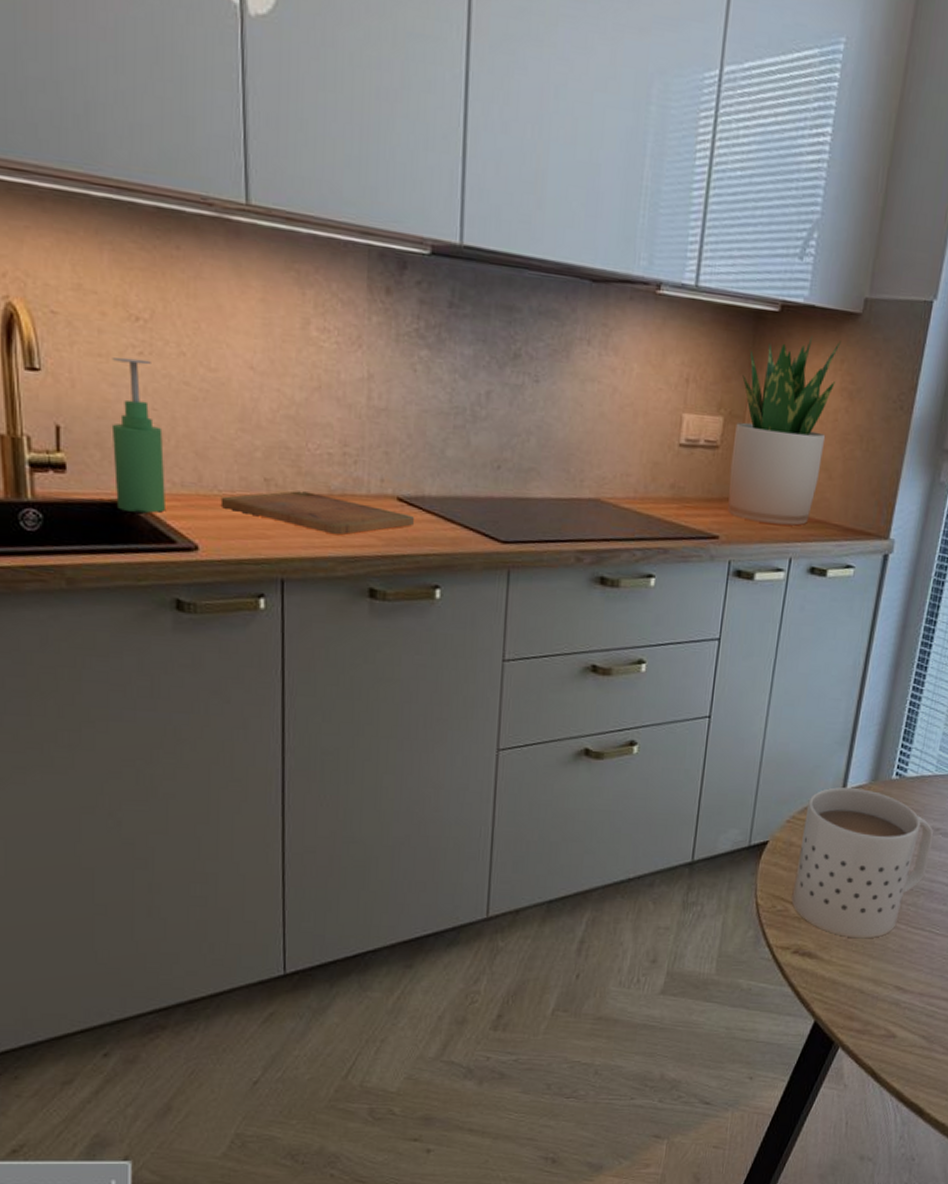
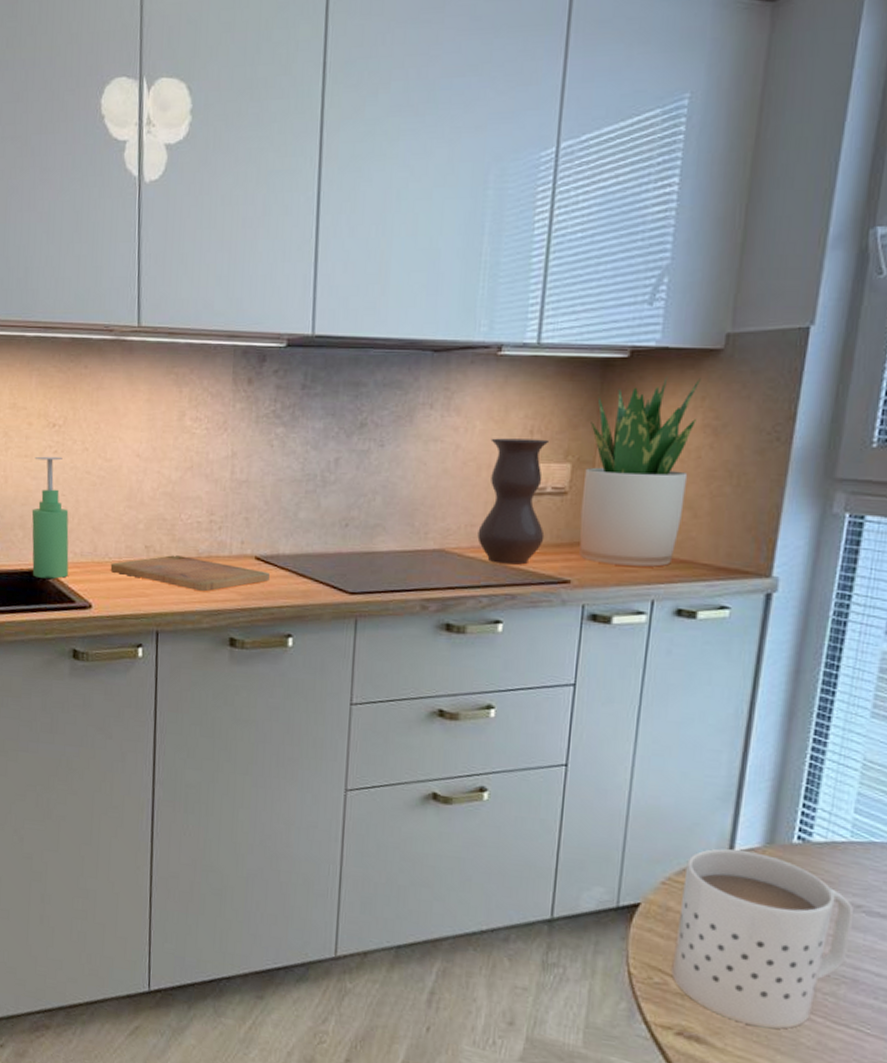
vase: none [632,383,704,519] -> present [477,438,550,565]

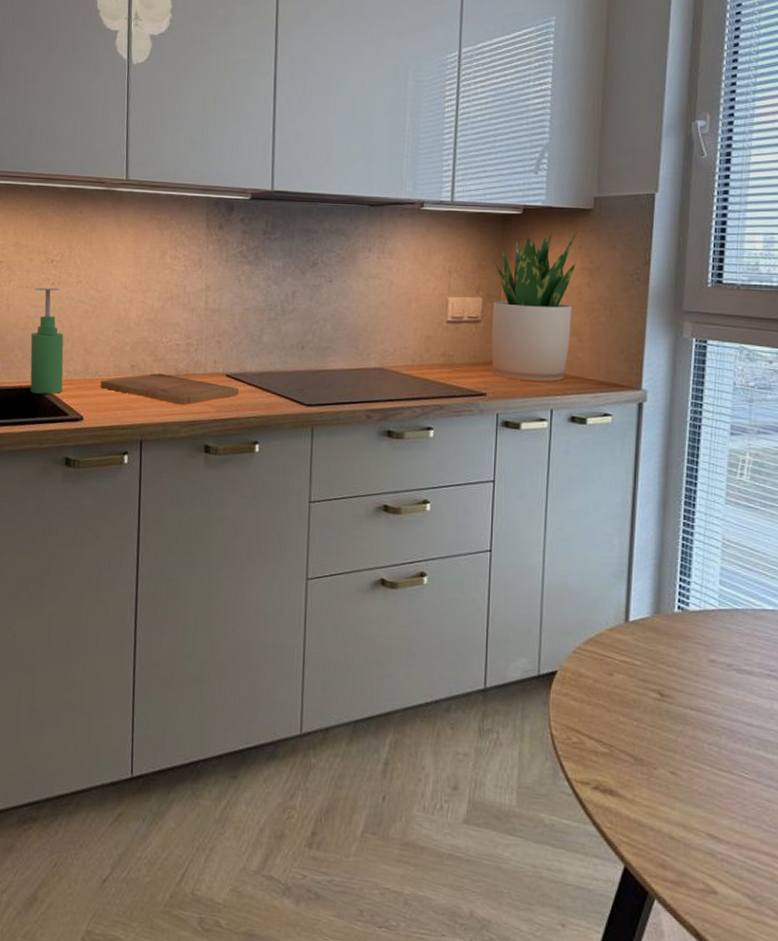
vase: present [477,438,550,565] -> none [410,276,465,381]
mug: present [671,848,854,1029] -> none [586,619,727,779]

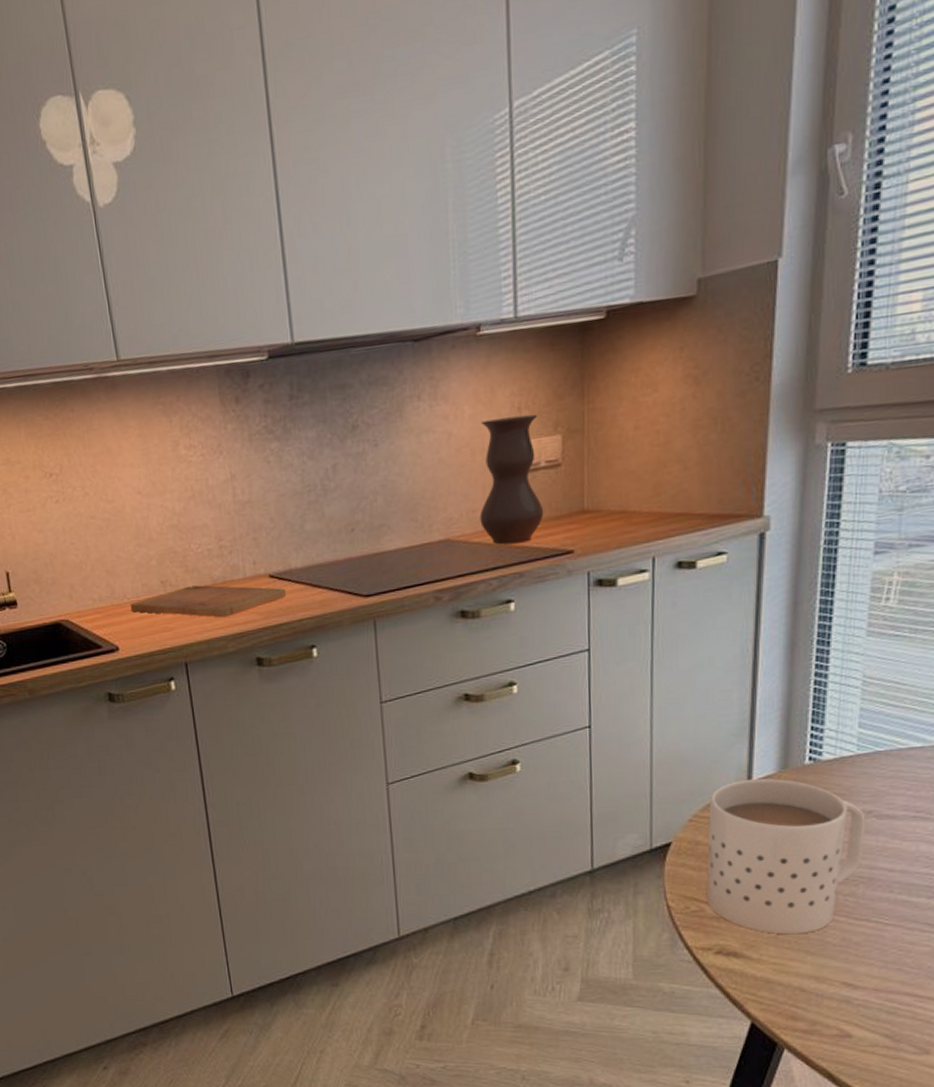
soap dispenser: present [30,287,64,395] -> none [37,505,92,629]
vase: none [410,276,465,381] -> present [479,414,544,545]
planter: present [491,229,577,382] -> none [575,329,677,529]
mug: none [586,619,727,779] -> present [706,778,866,935]

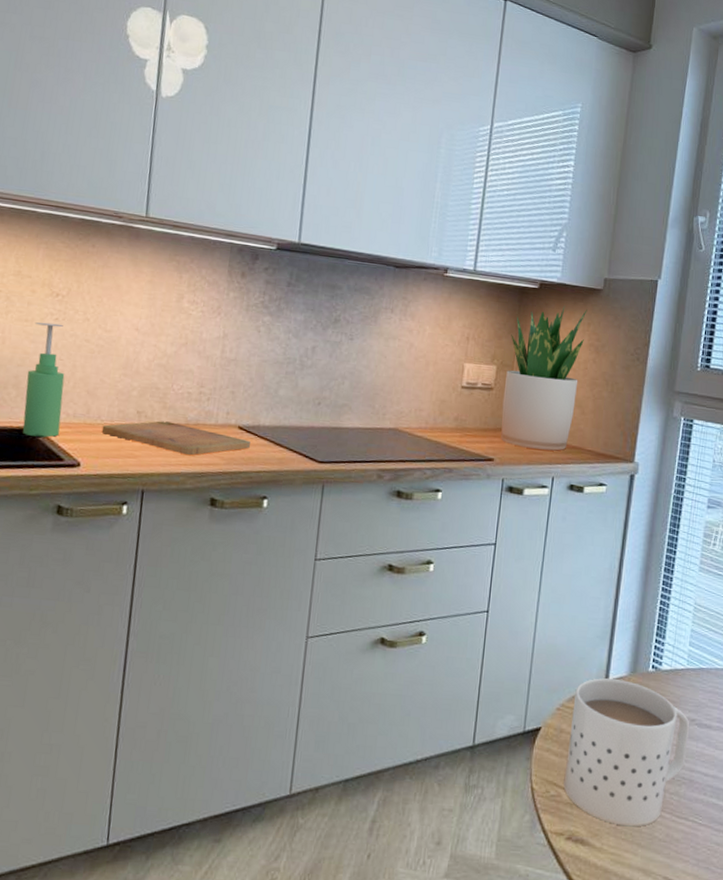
soap dispenser: none [37,505,92,629] -> present [22,322,65,438]
vase: present [479,414,544,545] -> none [424,341,481,445]
planter: none [575,329,677,529] -> present [501,305,587,451]

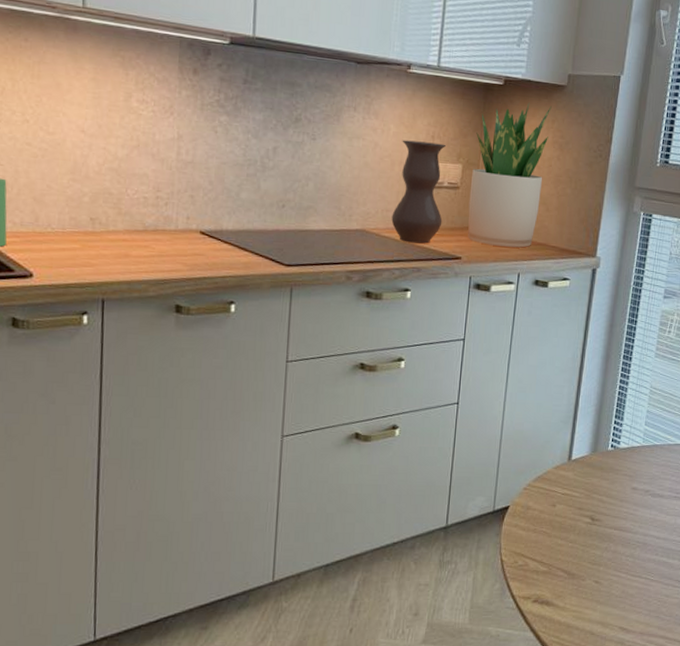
cutting board: present [101,420,250,456] -> none [53,227,214,263]
vase: none [424,341,481,445] -> present [391,140,447,244]
mug: present [563,678,690,827] -> none [530,459,645,587]

